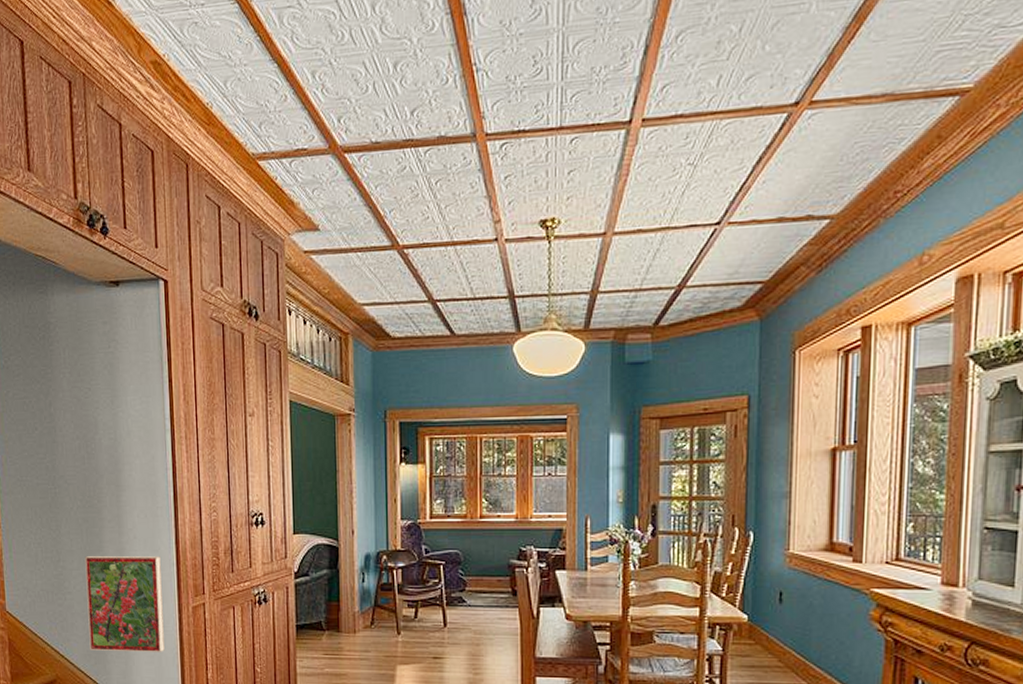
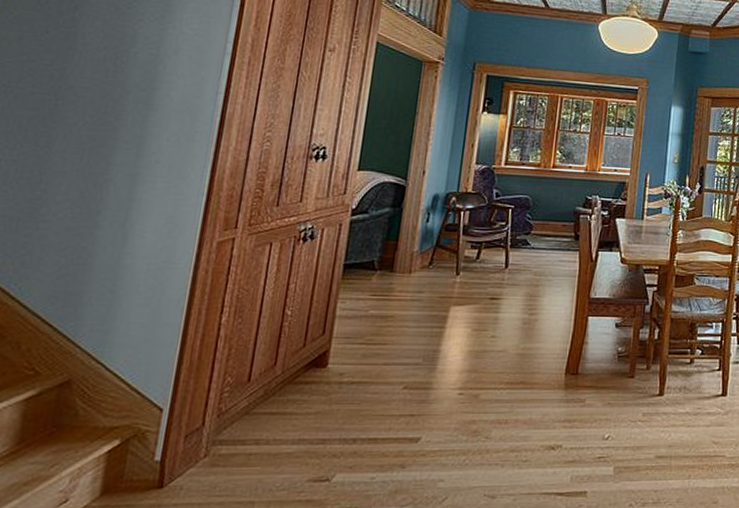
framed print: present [85,555,165,652] -> none [58,178,187,293]

